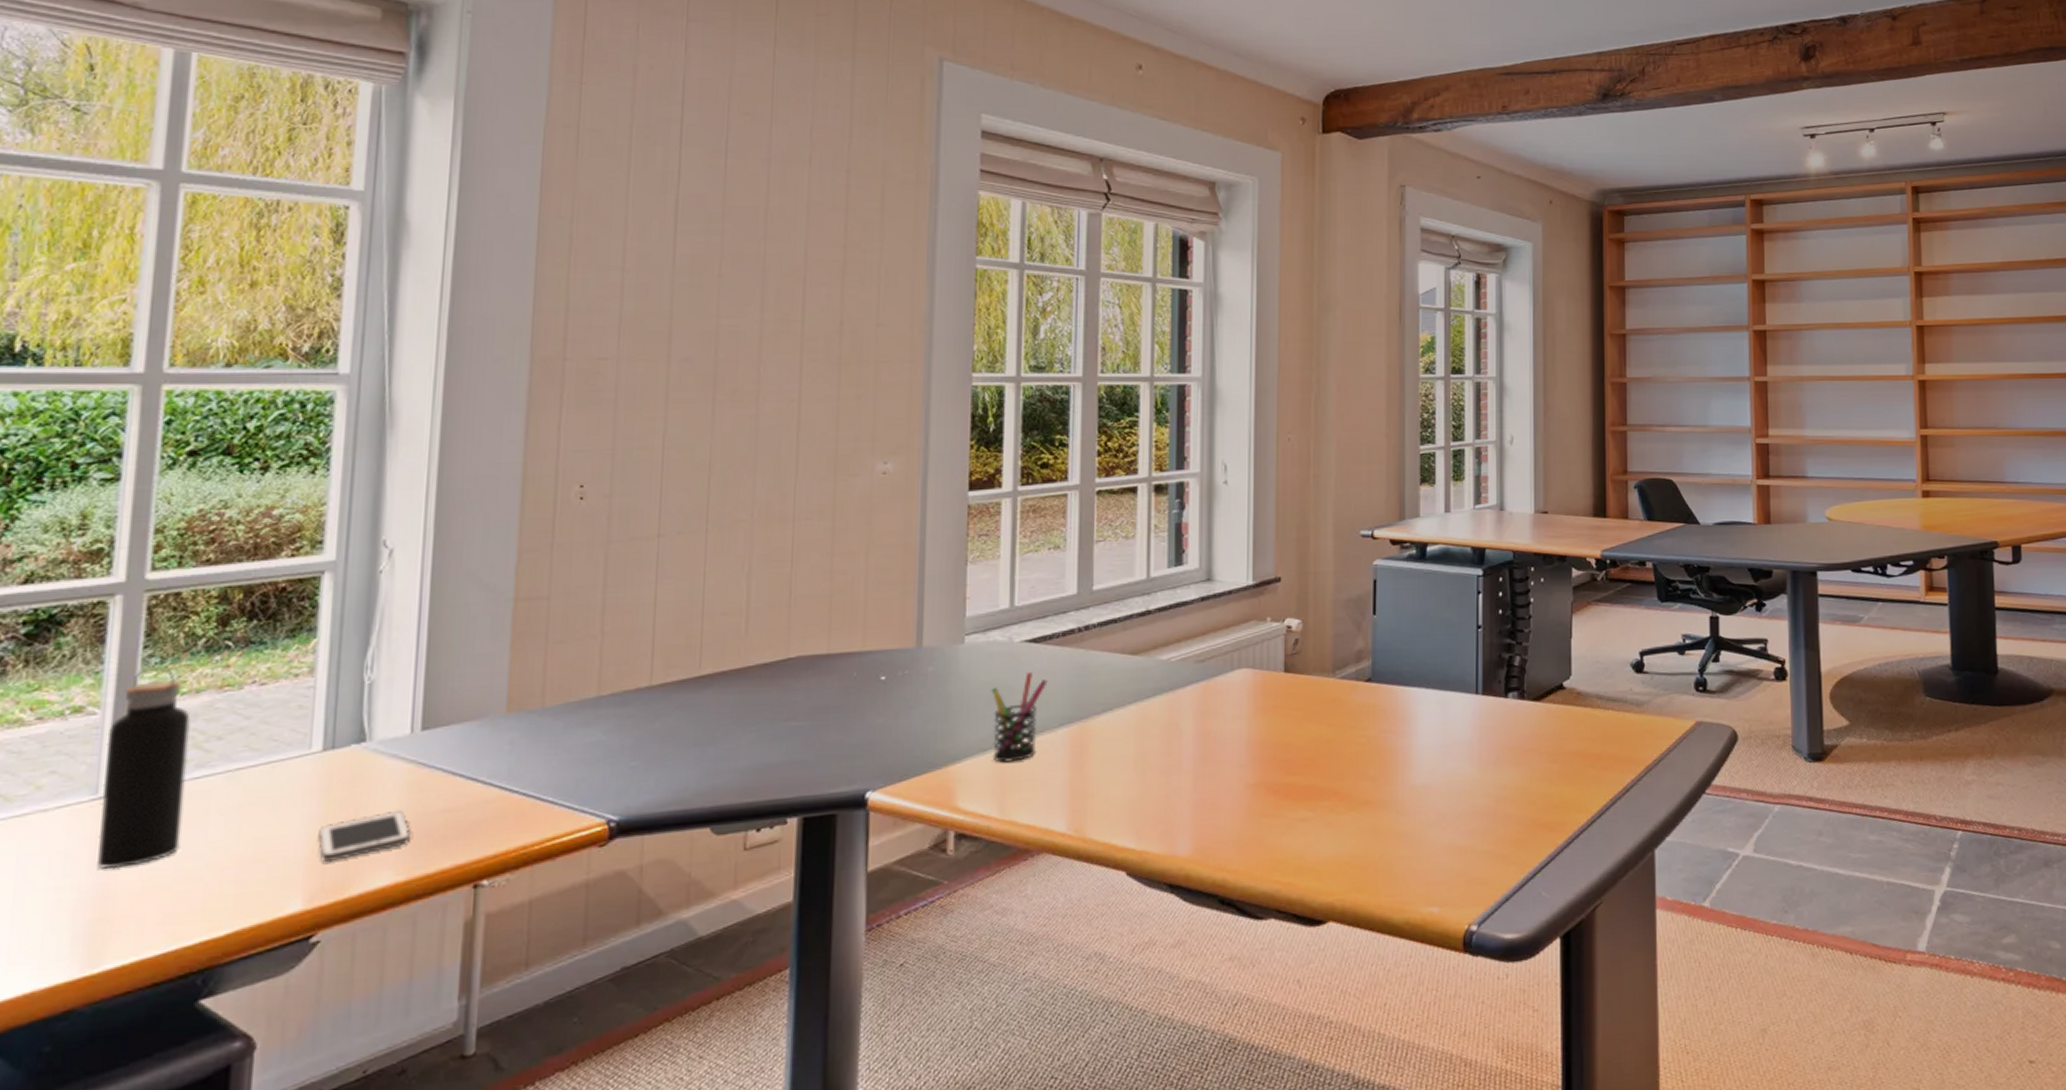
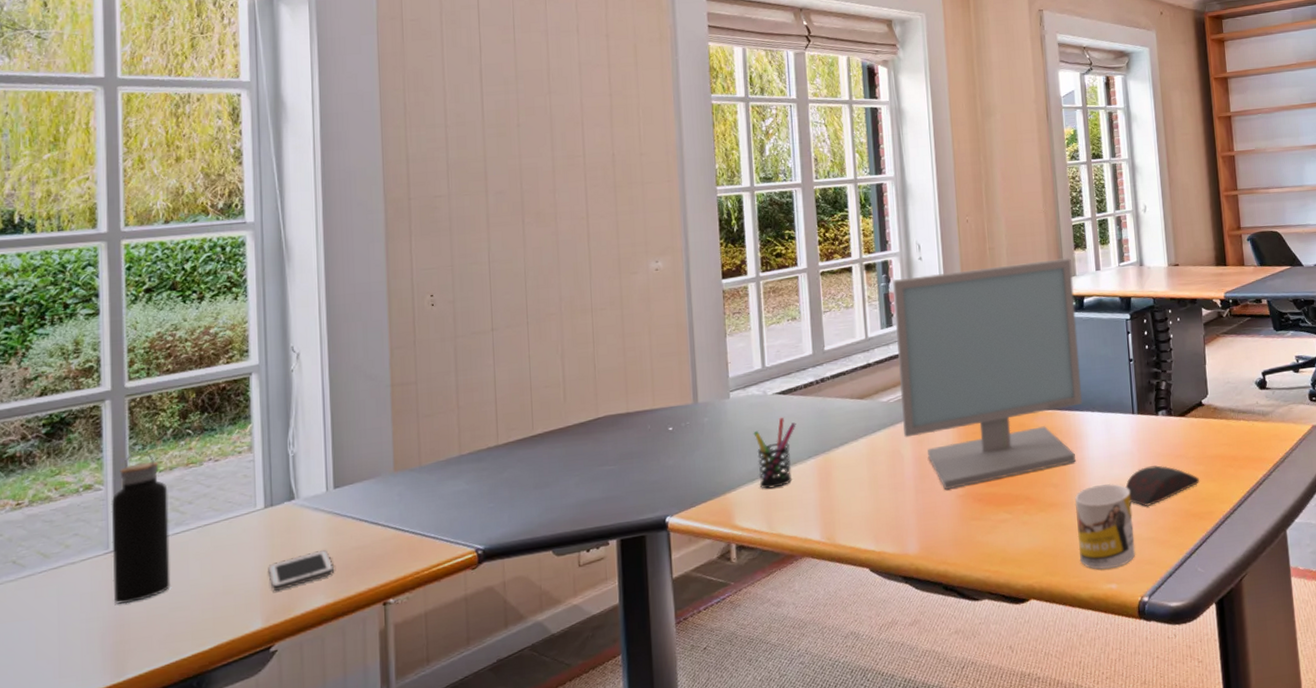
computer monitor: none [1184,494,1415,777] -> present [893,258,1083,490]
mug: none [1394,779,1466,888] -> present [1074,483,1136,570]
computer mouse: none [1460,760,1553,812] -> present [1125,465,1200,507]

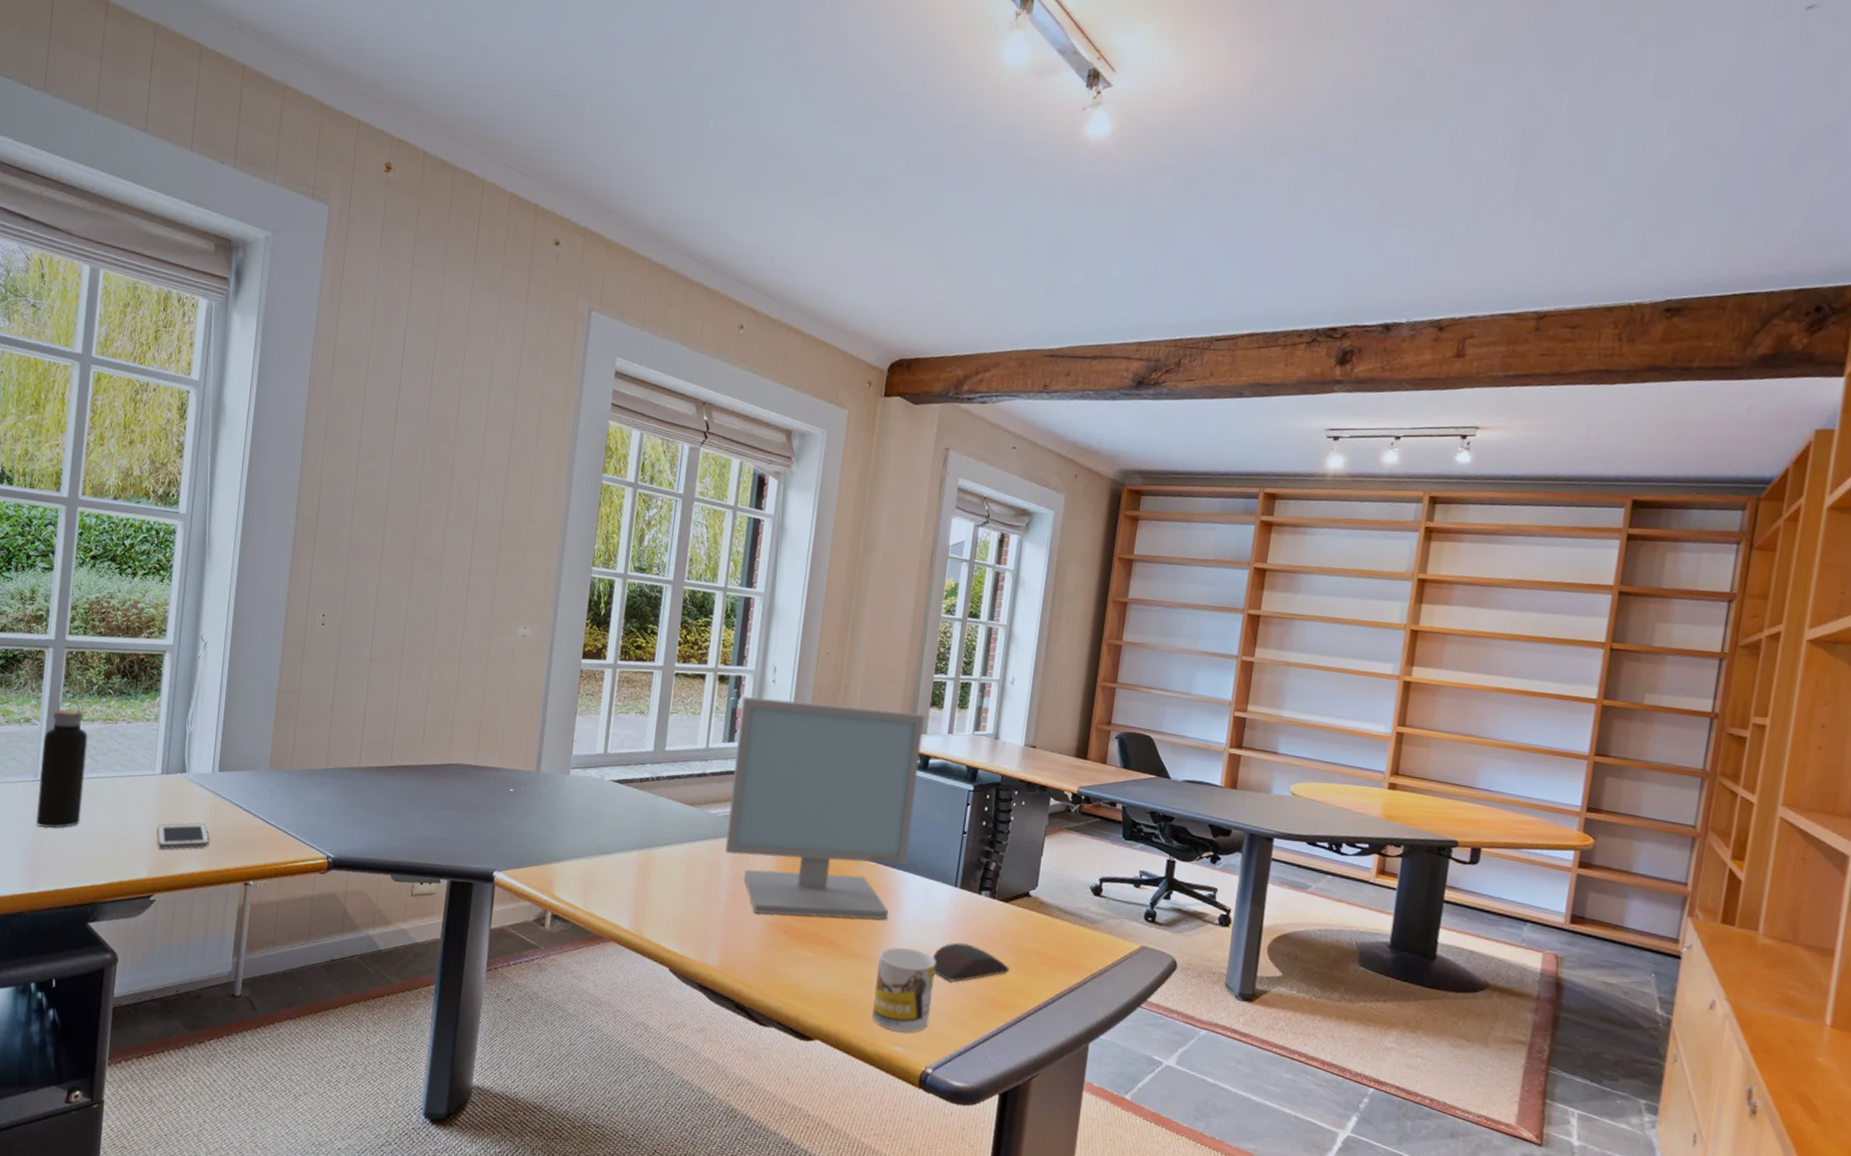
pen holder: present [753,417,796,489] -> none [582,804,626,870]

